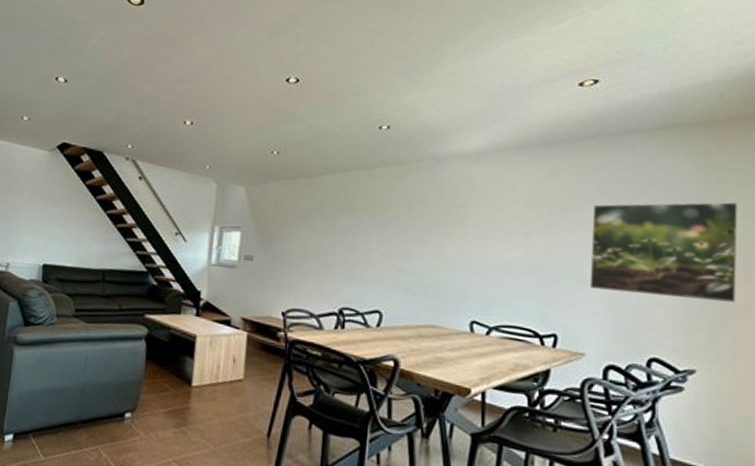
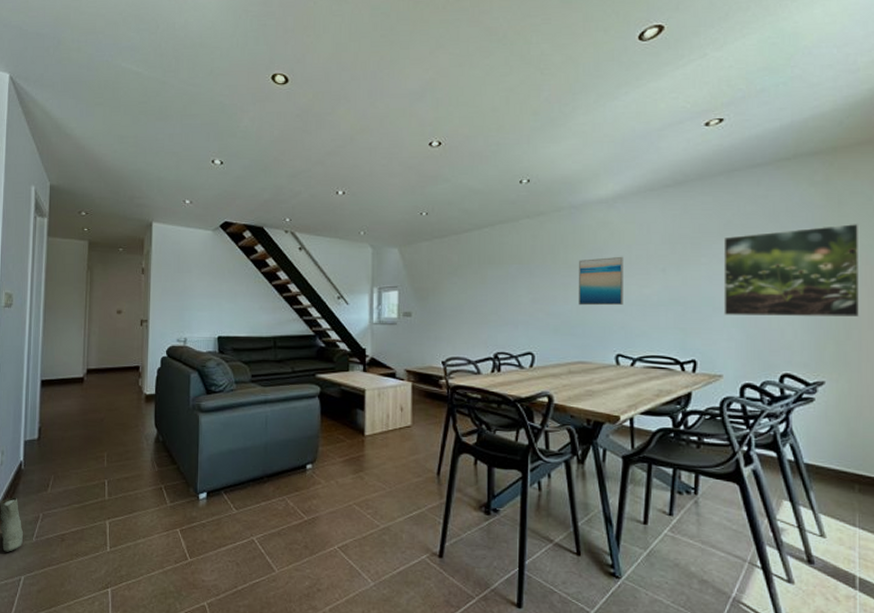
wall art: none [433,215,485,268] -> present [578,256,623,306]

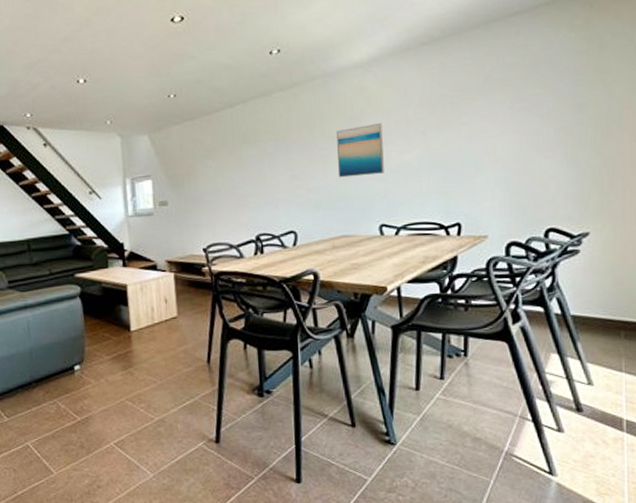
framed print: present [723,223,860,318] -> none [483,66,623,174]

